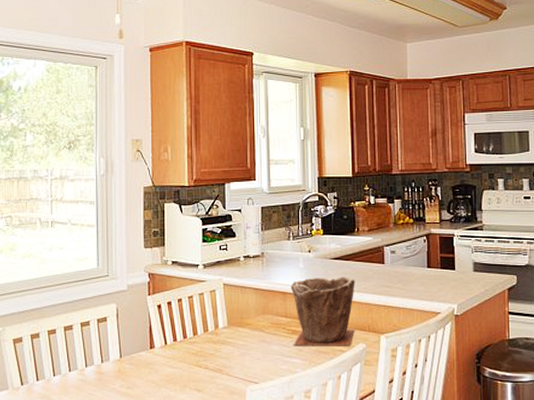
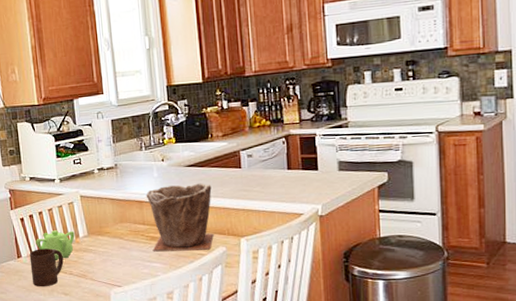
cup: none [163,339,200,382] -> present [29,248,64,287]
teapot: none [172,319,214,354] -> present [36,230,75,261]

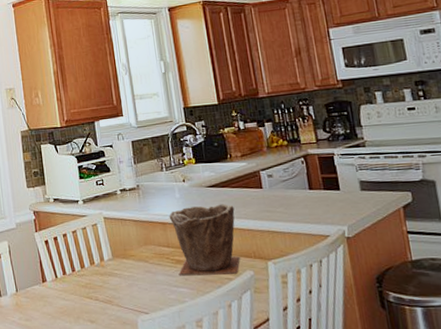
cup: present [29,248,64,287] -> none [54,272,89,314]
teapot: present [36,230,75,261] -> none [60,253,100,286]

